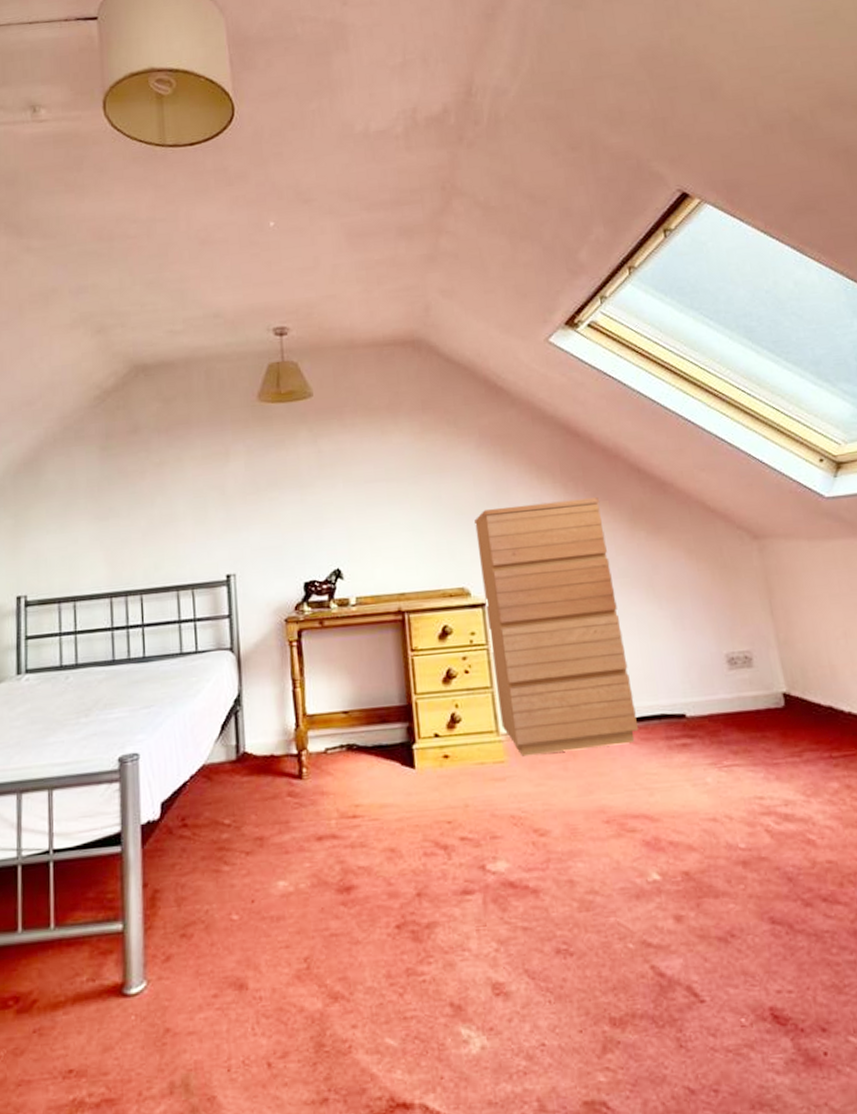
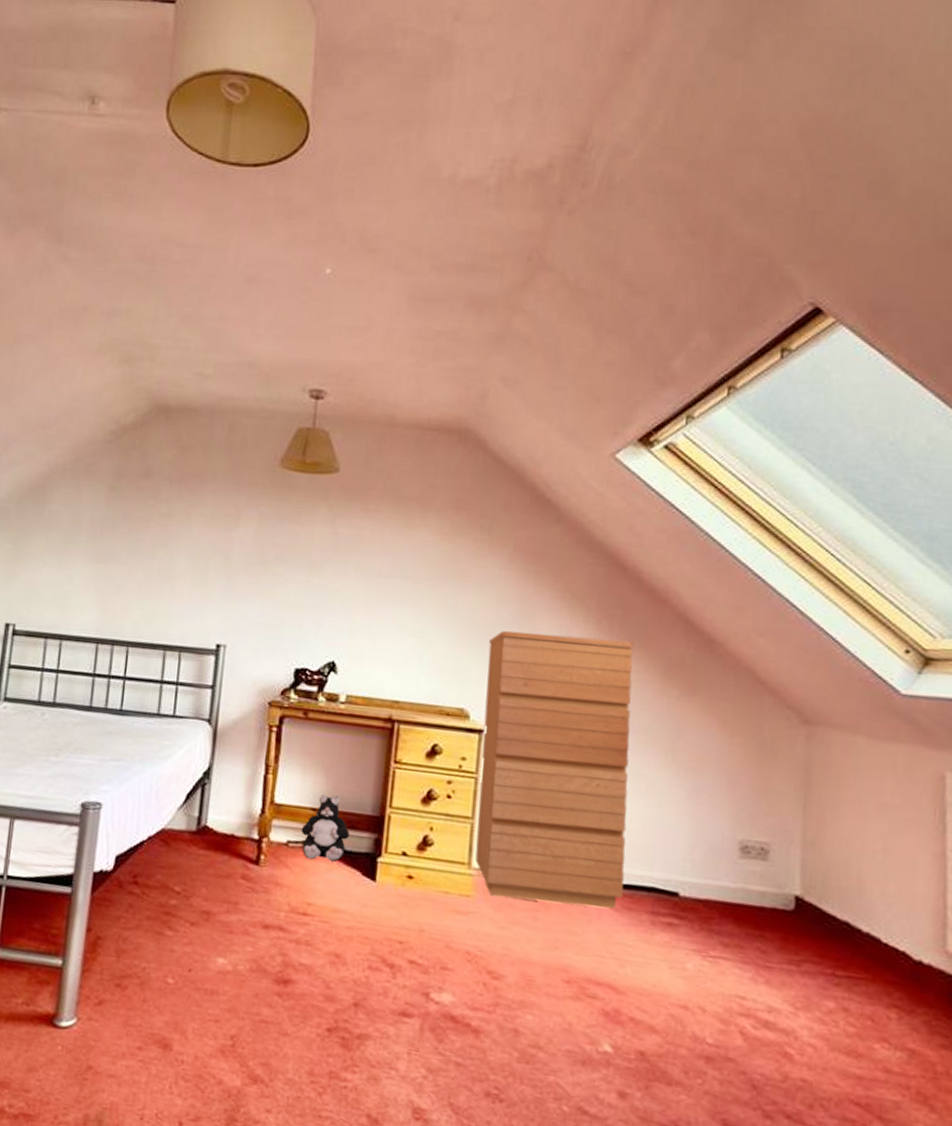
plush toy: none [336,695,383,762] -> present [301,795,350,862]

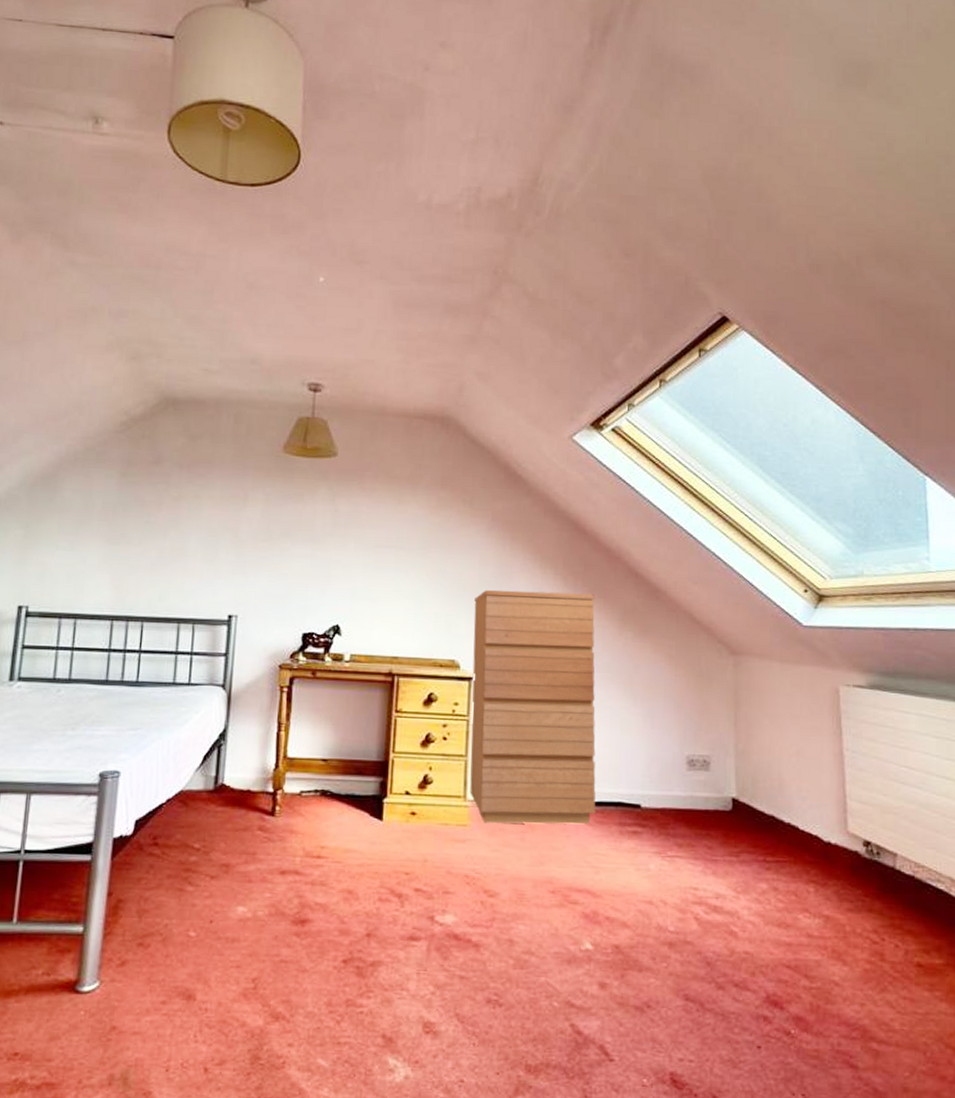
plush toy: present [301,795,350,862] -> none [312,746,357,806]

